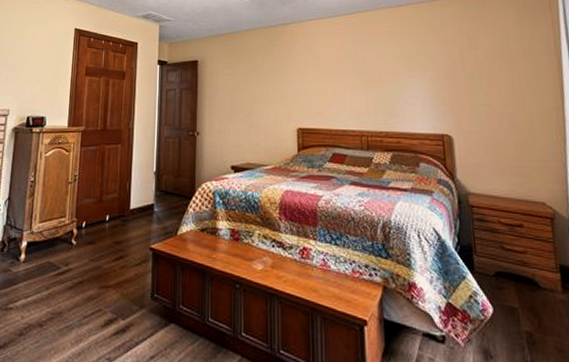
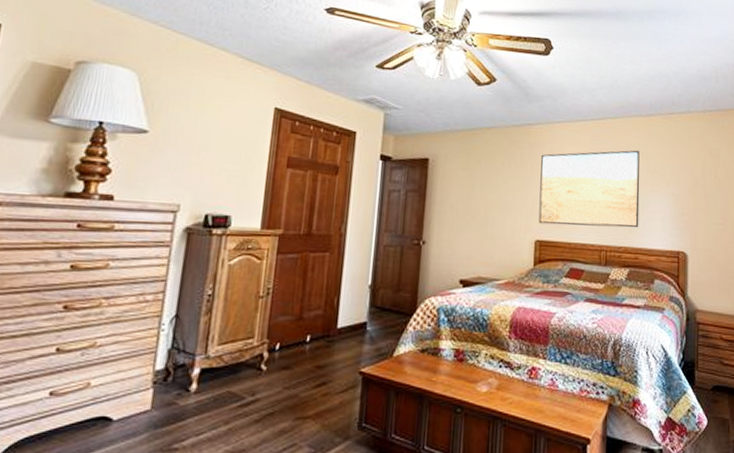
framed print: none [298,39,398,113] -> present [538,150,640,228]

